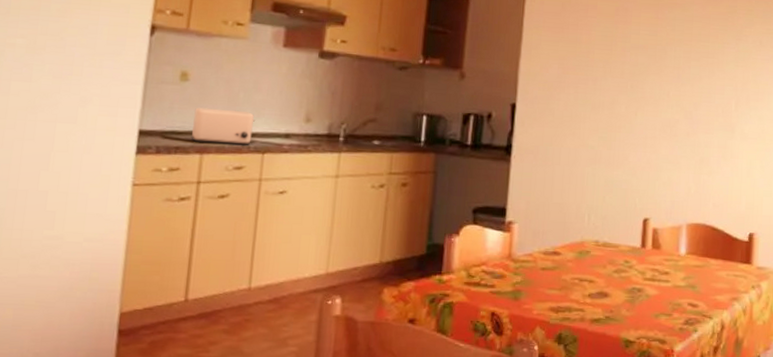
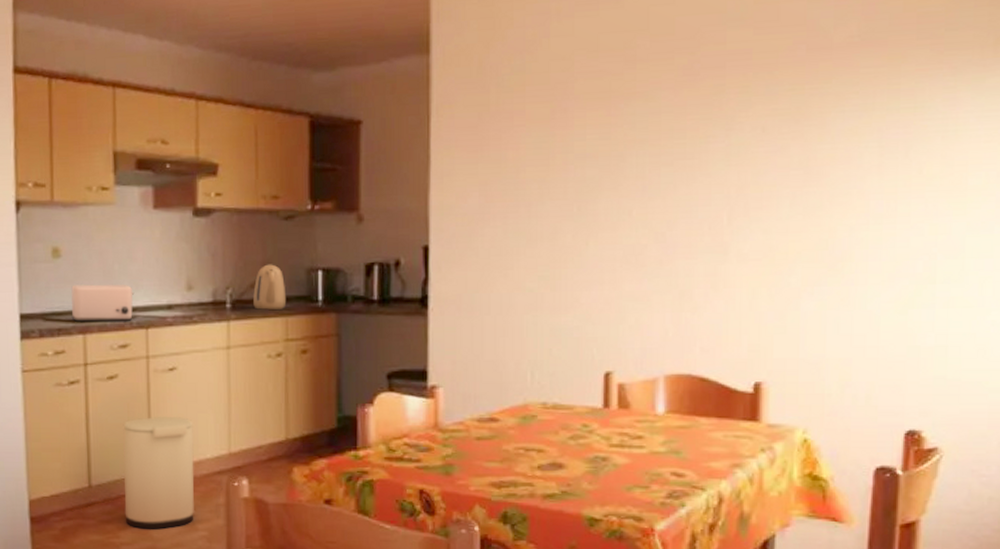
pedal bin: none [217,236,296,345] -> present [123,416,195,529]
kettle: none [364,106,394,147] -> present [253,264,287,311]

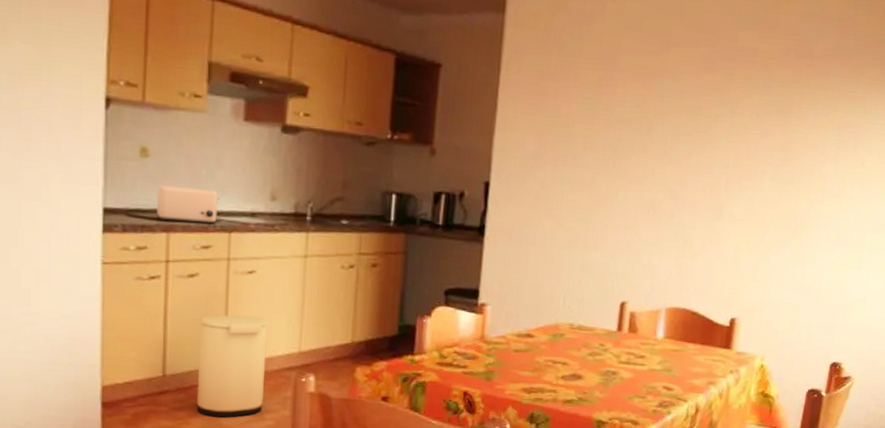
kettle: present [253,264,287,311] -> none [332,184,362,227]

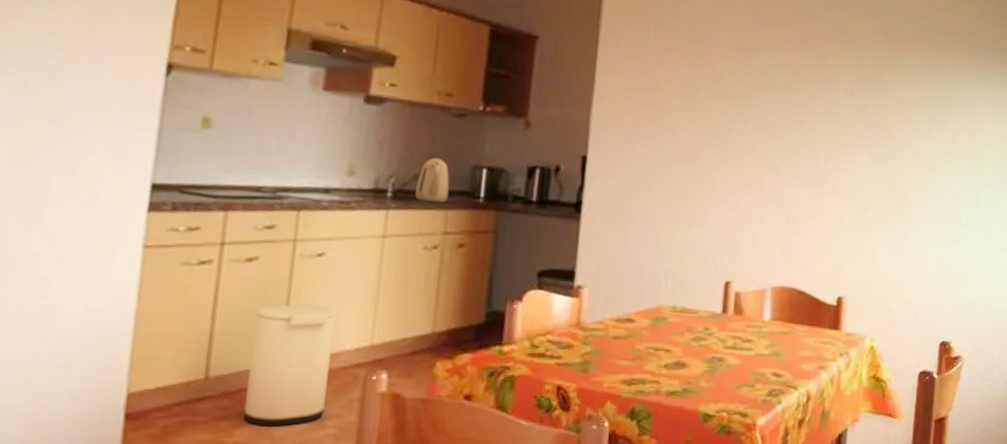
toaster: present [156,185,220,225] -> none [213,158,290,203]
kettle: none [332,184,362,227] -> present [415,157,450,204]

